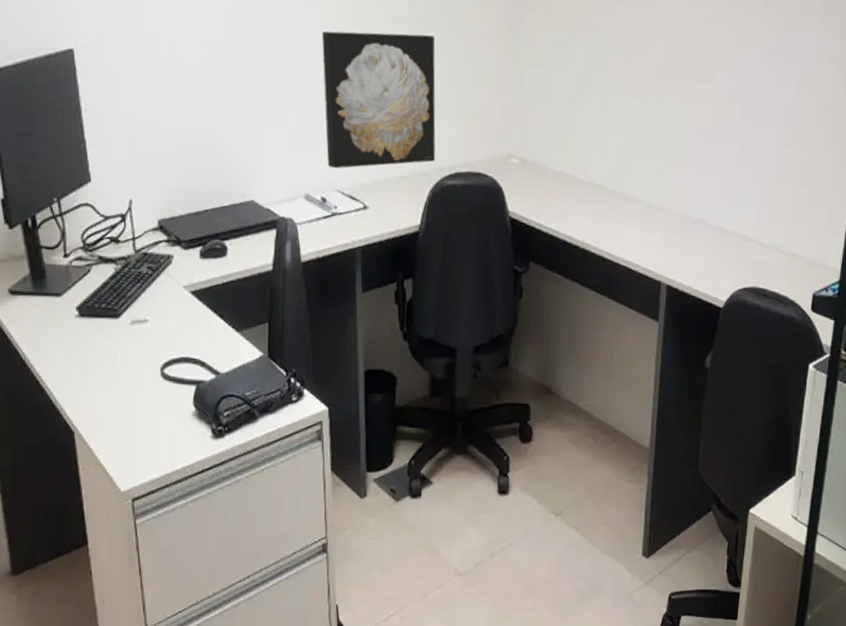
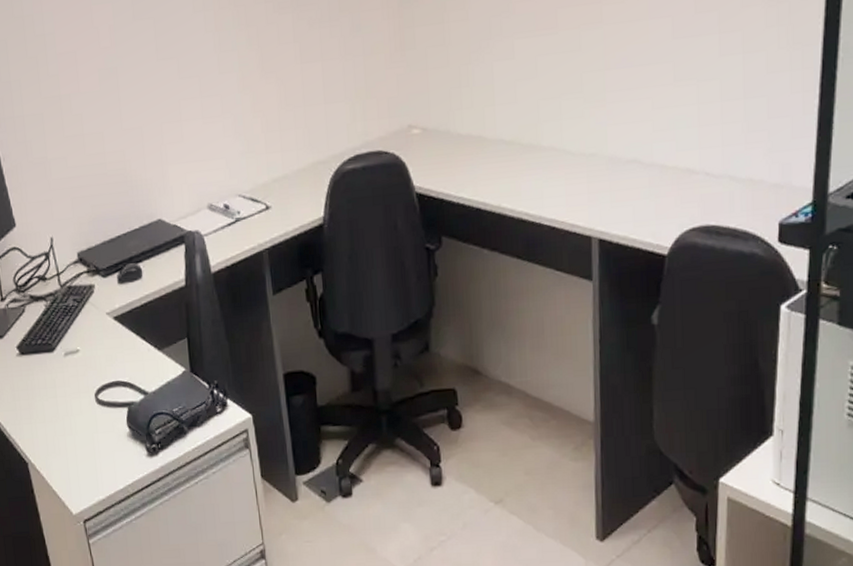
wall art: present [322,31,436,169] -> none [208,15,332,174]

